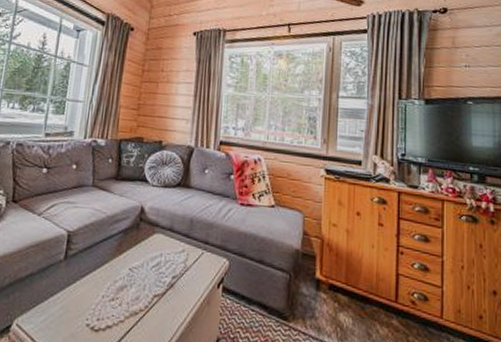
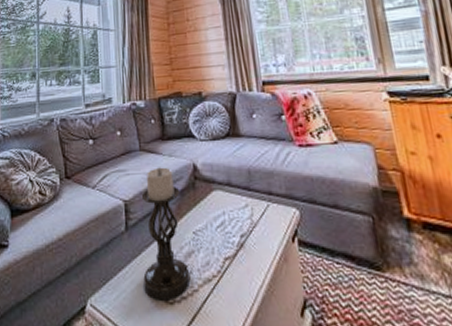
candle holder: none [72,204,124,328] -> present [141,167,191,301]

